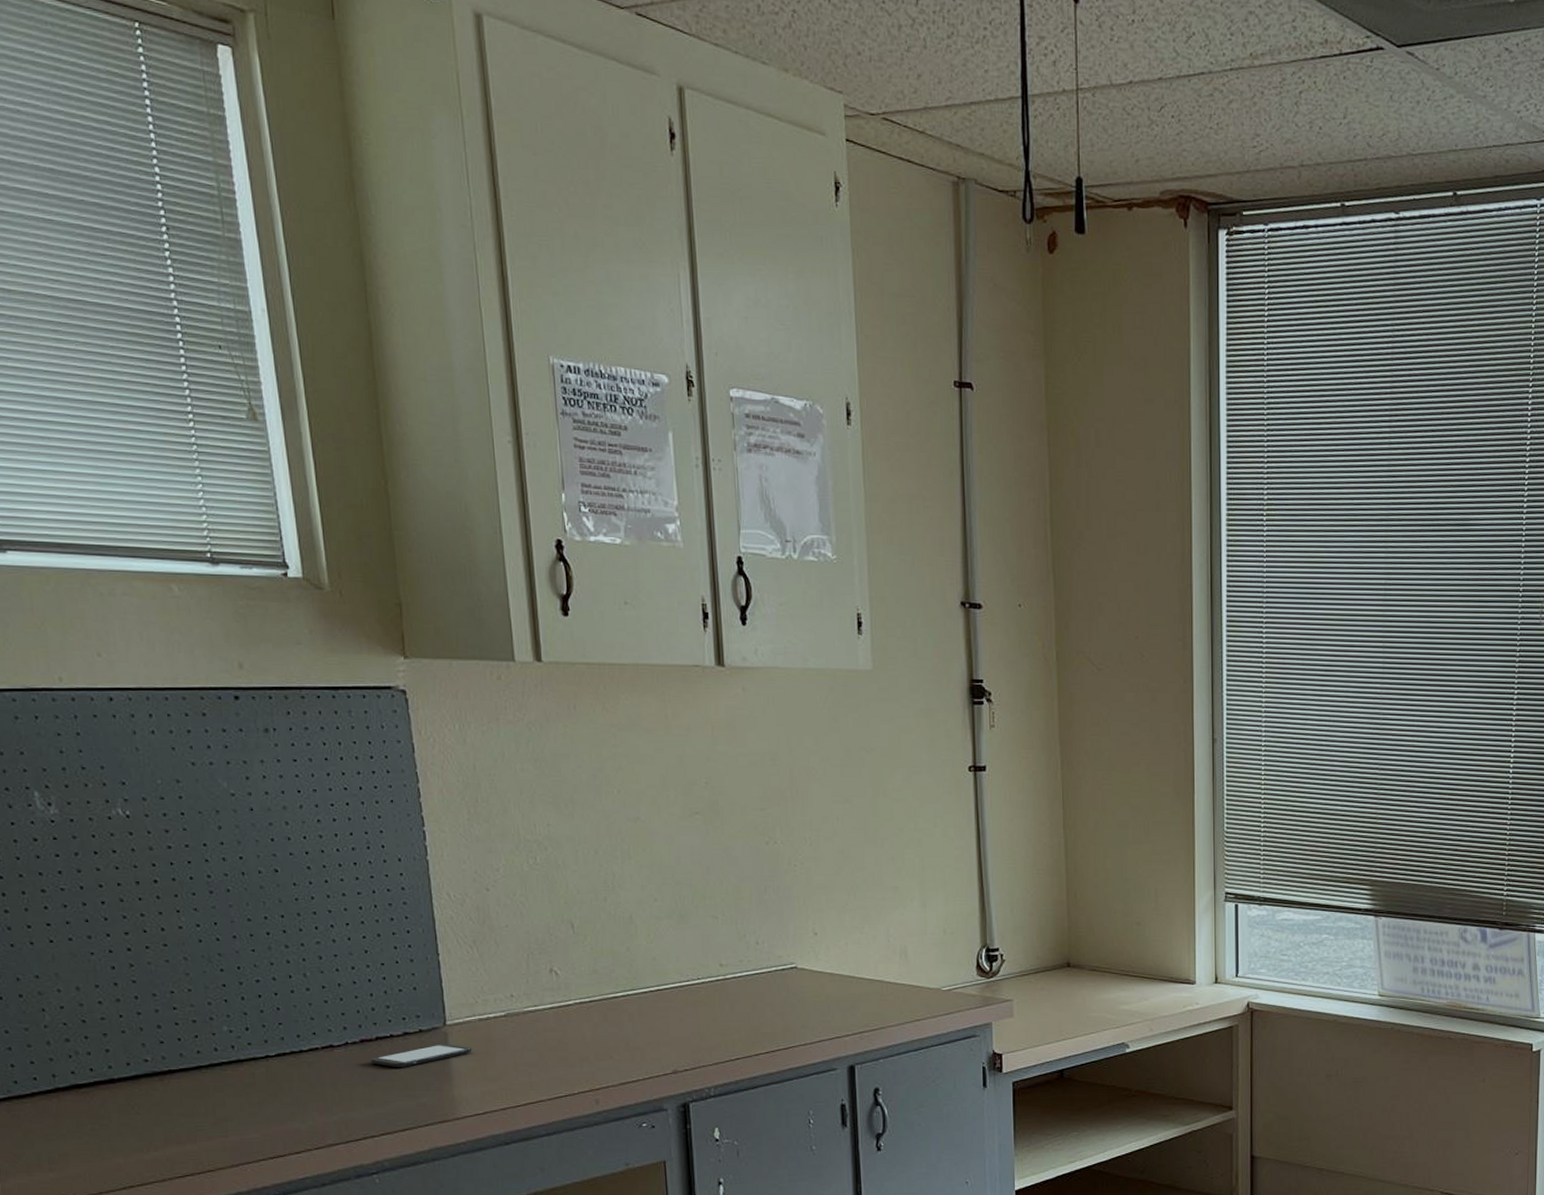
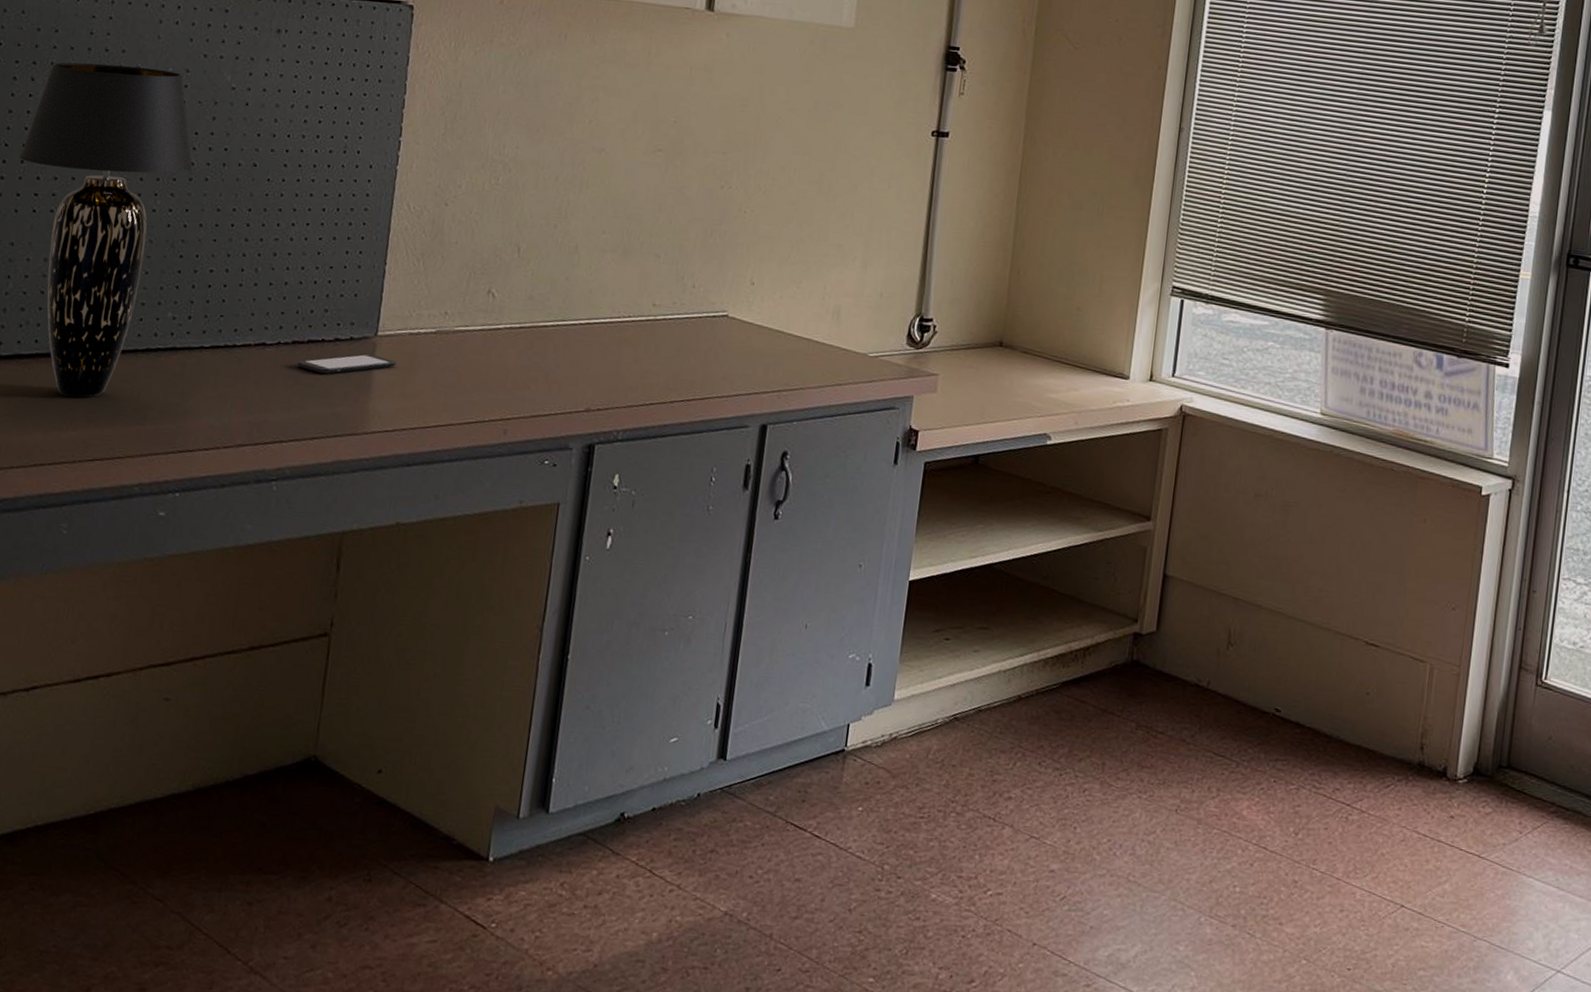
table lamp: none [18,782,210,1119] -> present [19,62,193,398]

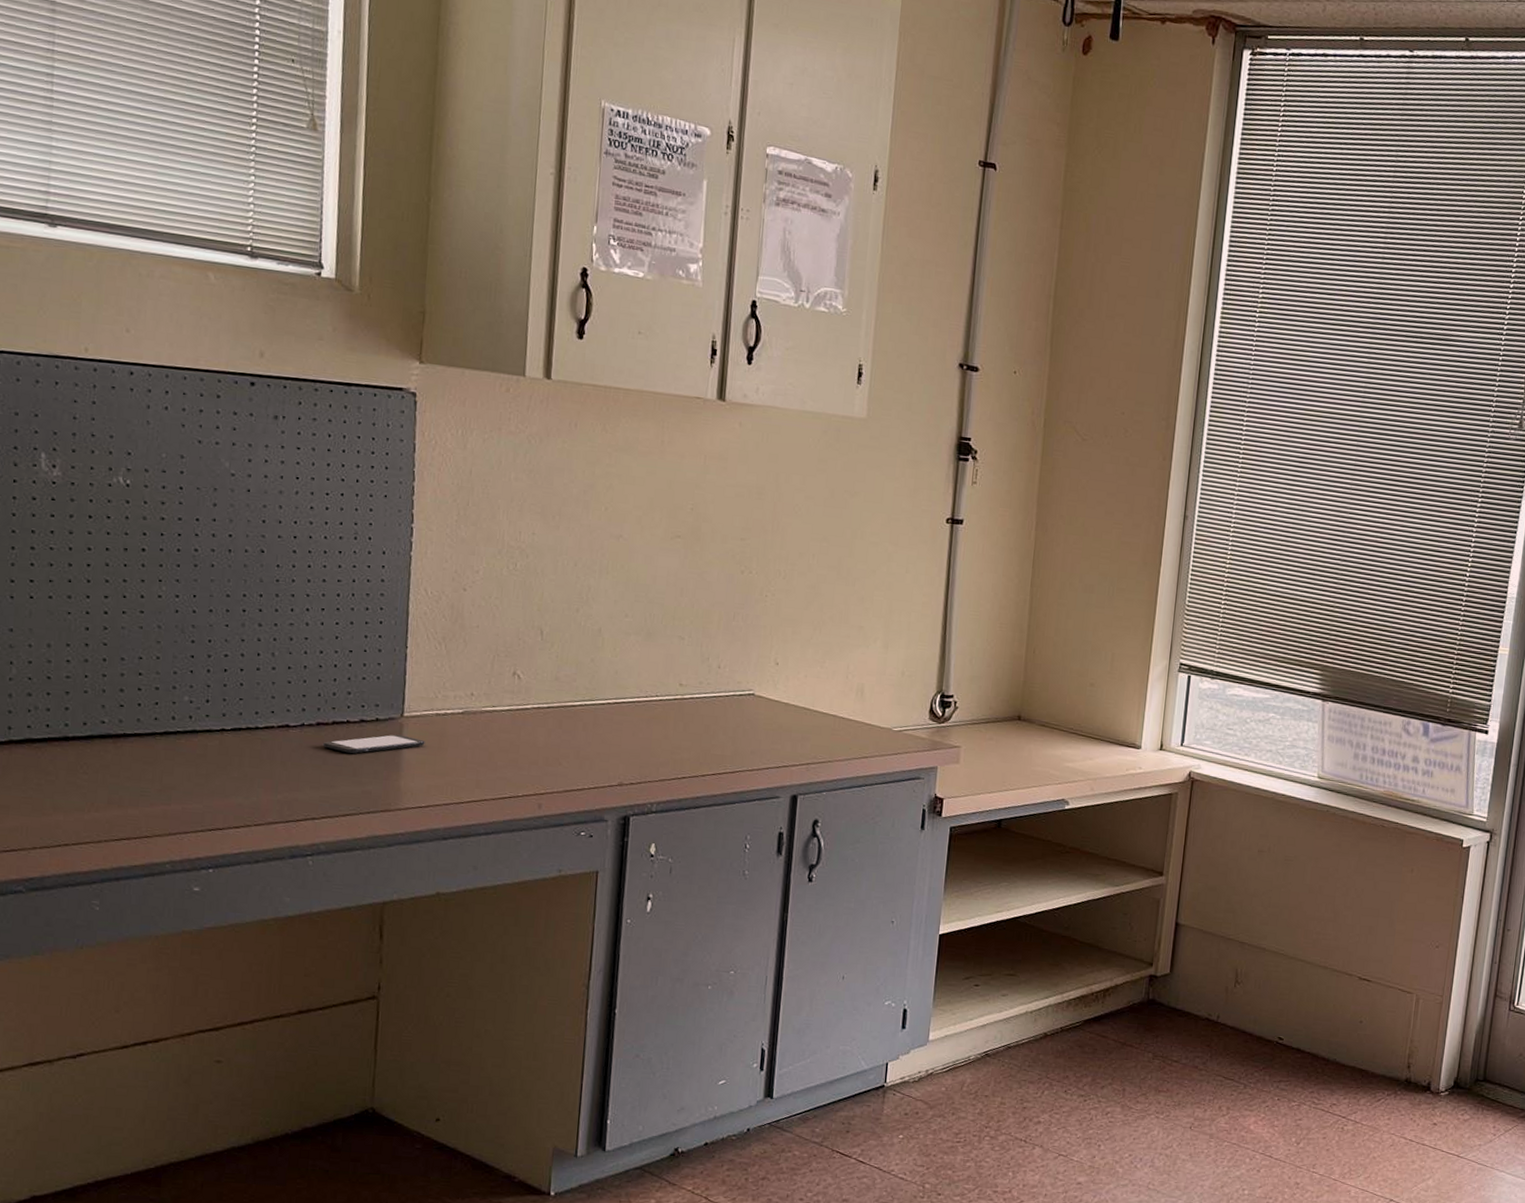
table lamp: present [19,62,193,398] -> none [9,447,197,780]

